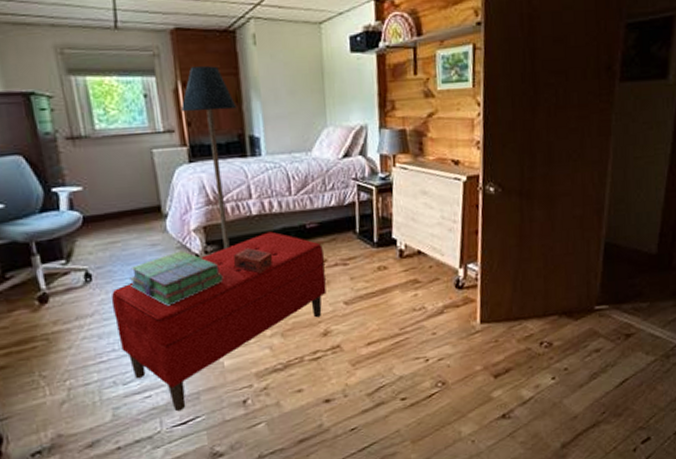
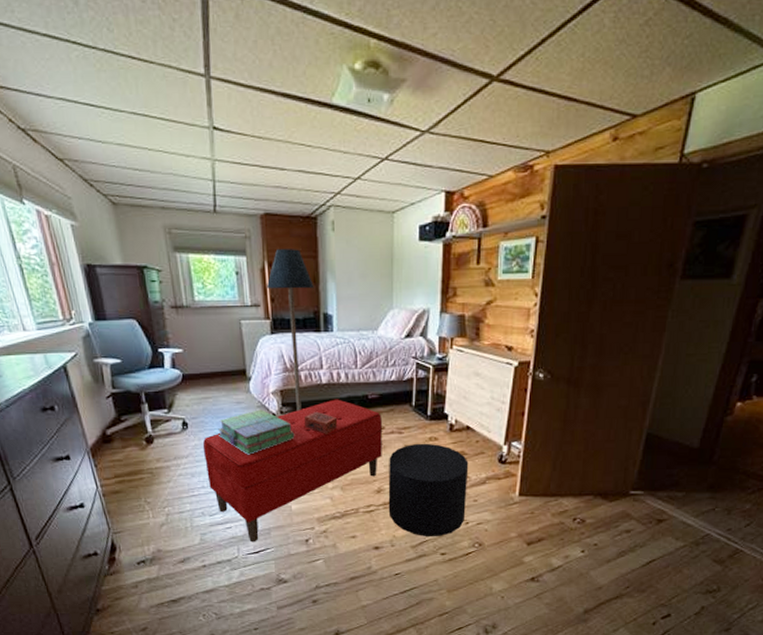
stool: none [334,273,424,382] -> present [388,443,469,537]

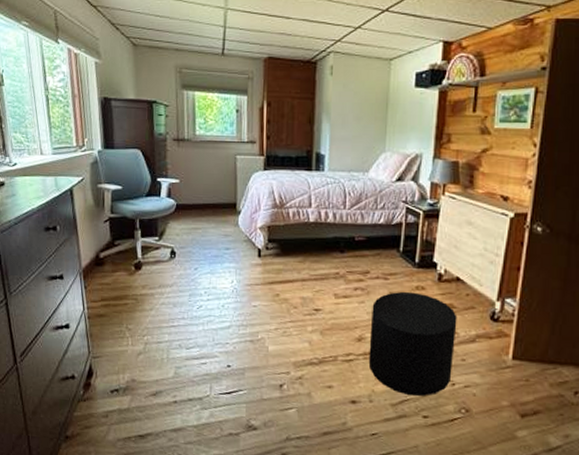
bench: present [202,399,383,543] -> none [187,238,368,382]
stack of books: present [218,409,295,455] -> none [204,244,278,289]
floor lamp: present [266,249,314,411] -> none [263,90,309,249]
decorative box: present [304,411,338,434] -> none [288,249,323,274]

